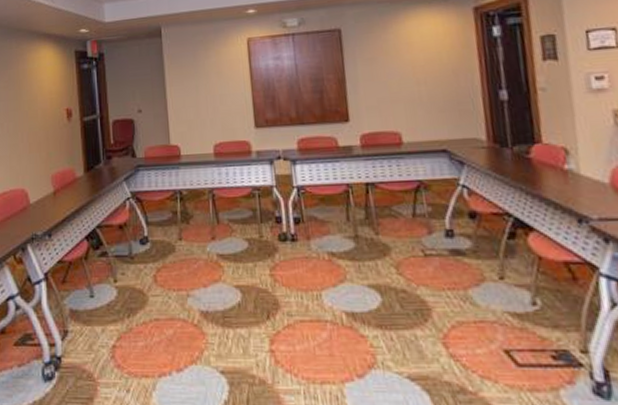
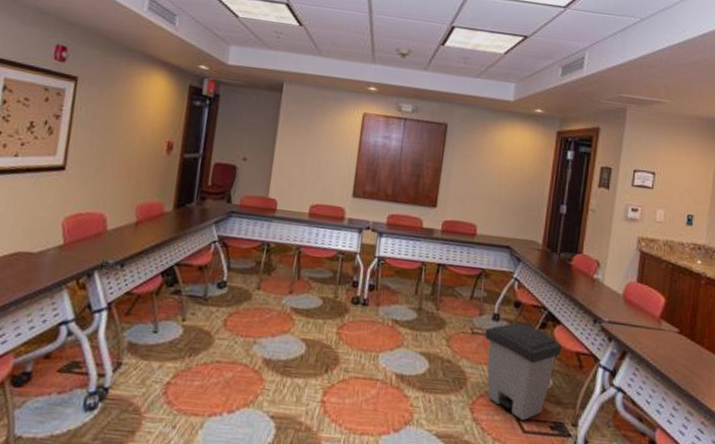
trash can: none [439,236,544,351] -> present [485,322,562,420]

